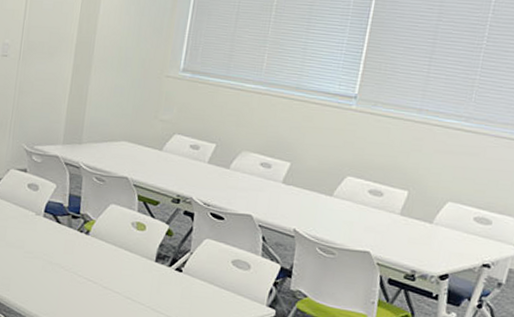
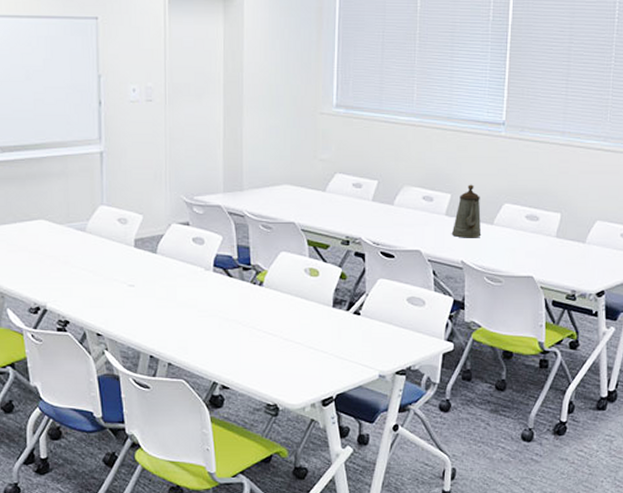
coffee pot: none [286,154,322,208] -> present [451,184,482,238]

